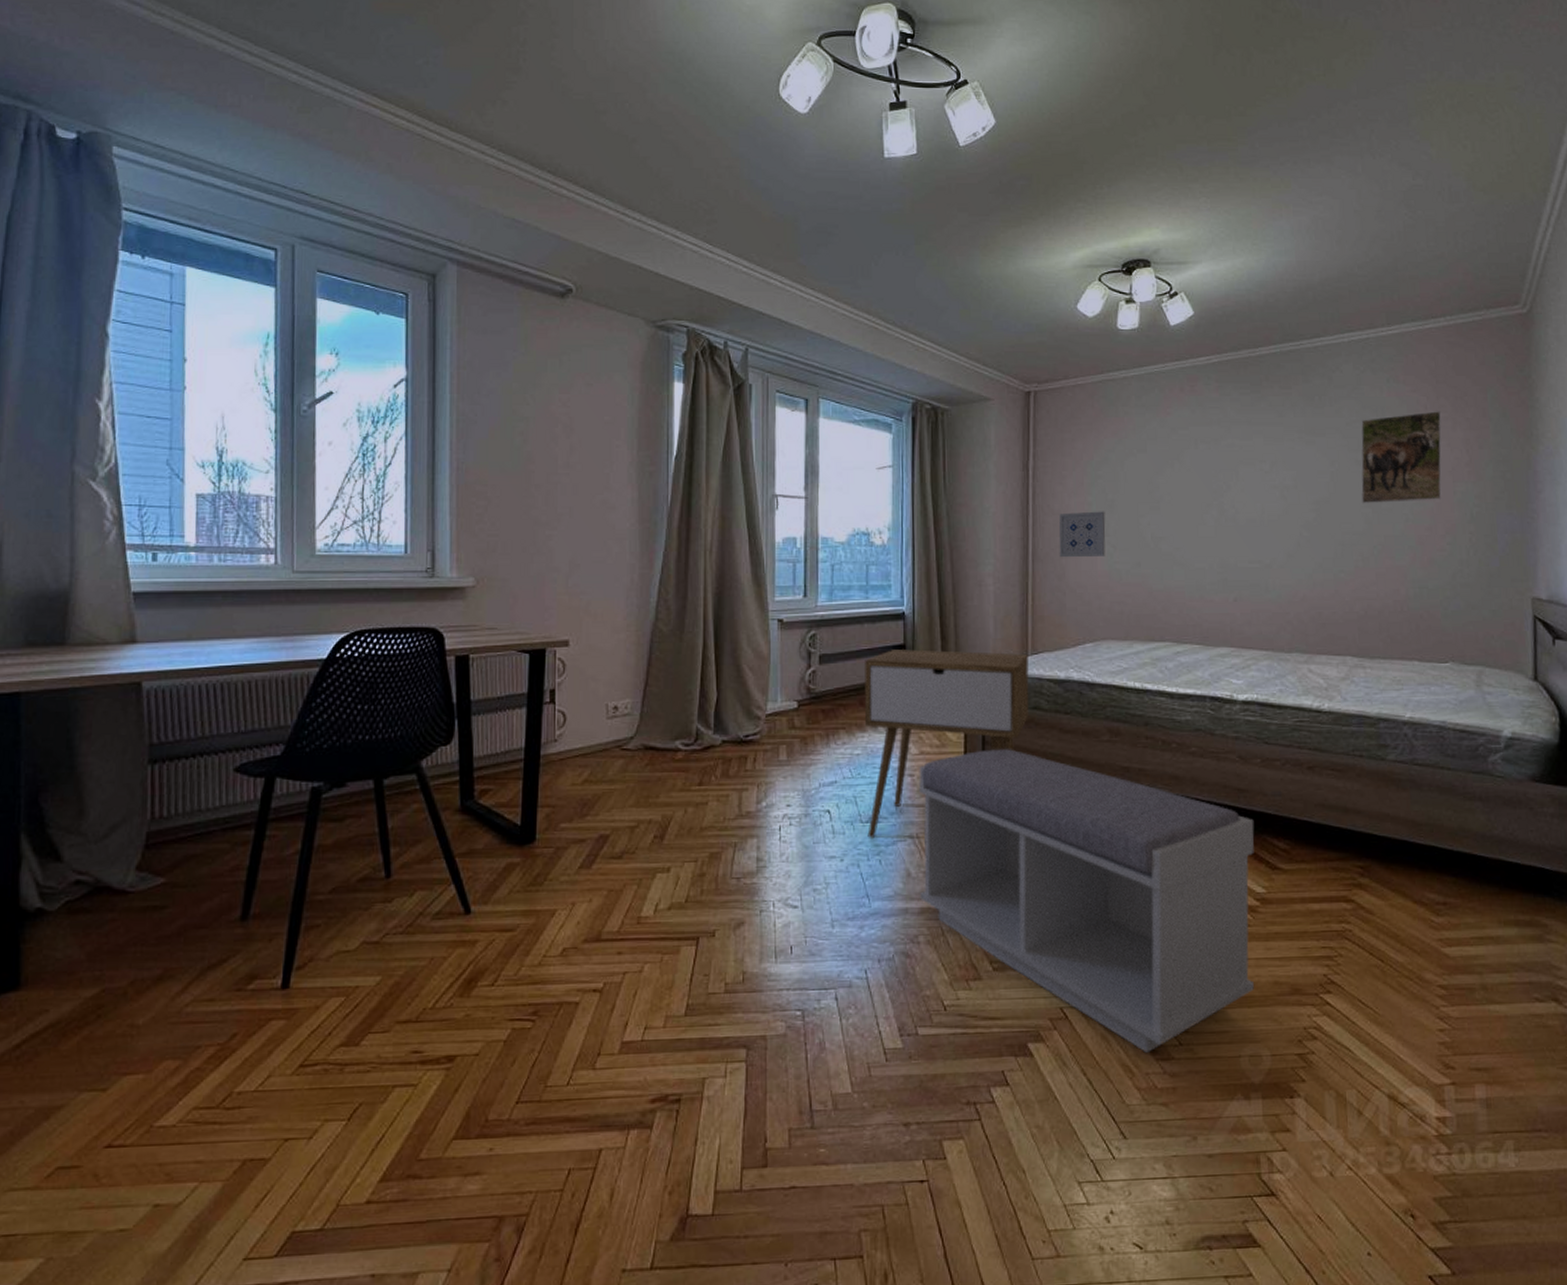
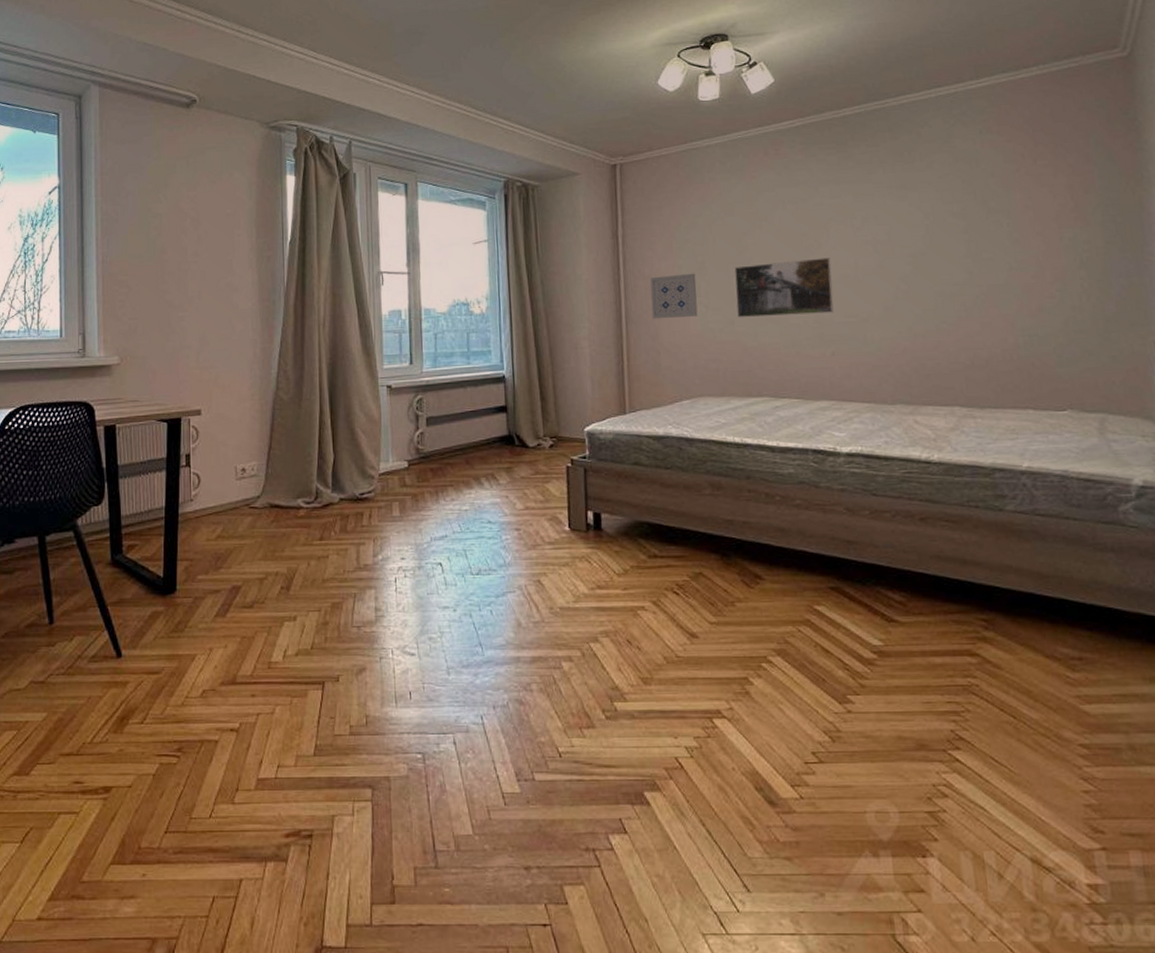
nightstand: present [864,649,1029,838] -> none [469,410,629,589]
bench: present [919,749,1254,1053] -> none [525,503,876,805]
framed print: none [1144,501,1239,560] -> present [734,257,834,318]
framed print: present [1361,411,1442,504] -> none [954,159,1046,255]

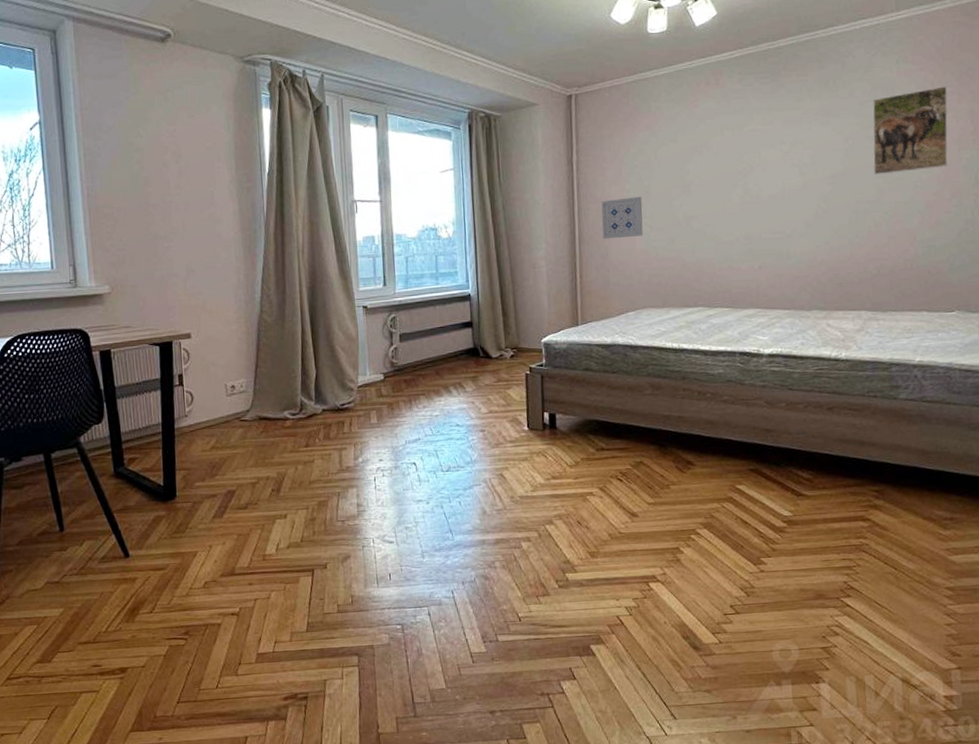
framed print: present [734,257,834,318] -> none [676,180,763,237]
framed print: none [954,159,1046,255] -> present [873,86,948,175]

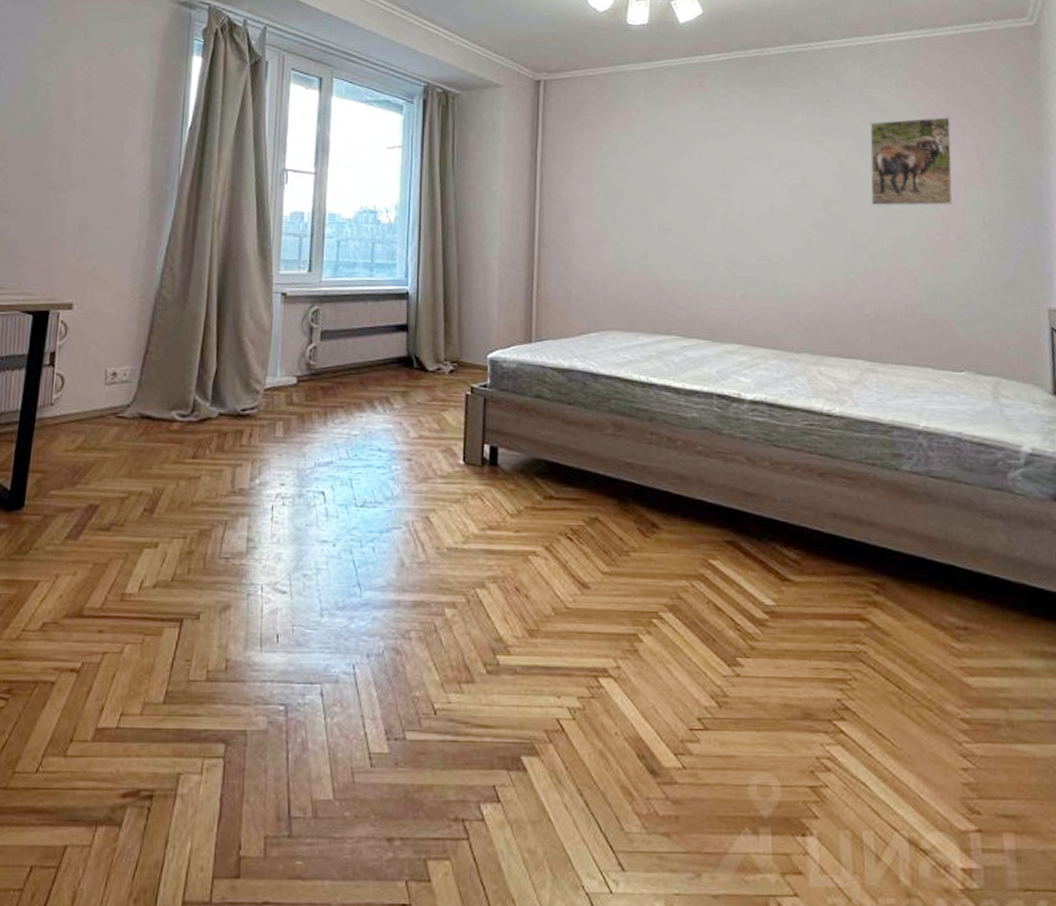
wall art: present [601,196,643,240] -> none [565,200,613,246]

